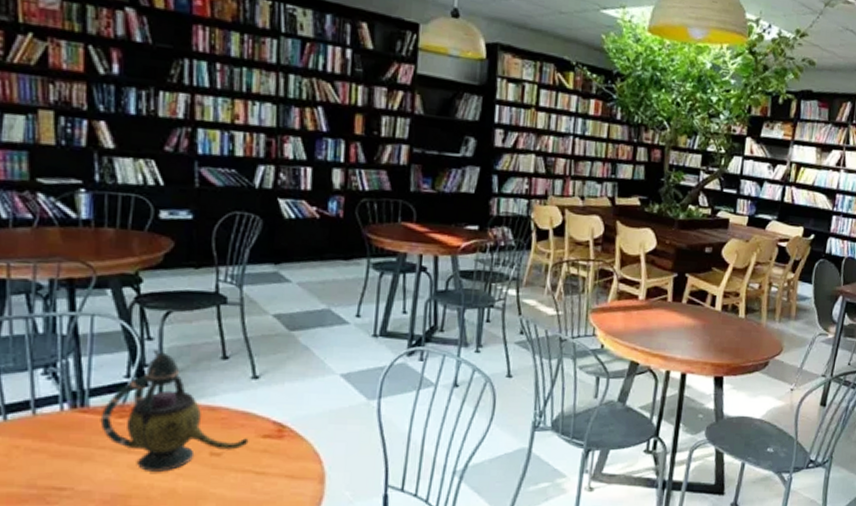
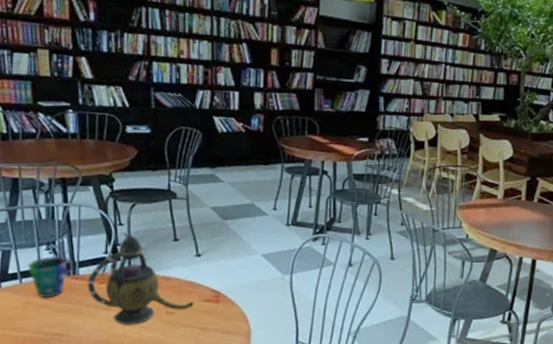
cup: none [16,382,80,439] -> present [28,256,72,298]

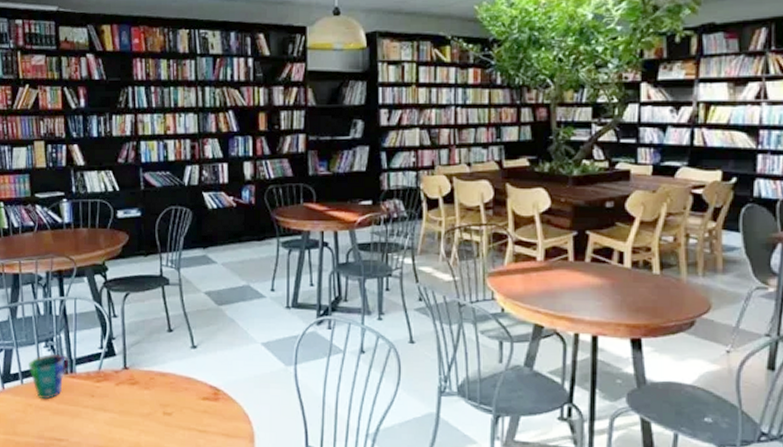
teapot: present [87,232,194,325] -> none [84,324,192,428]

